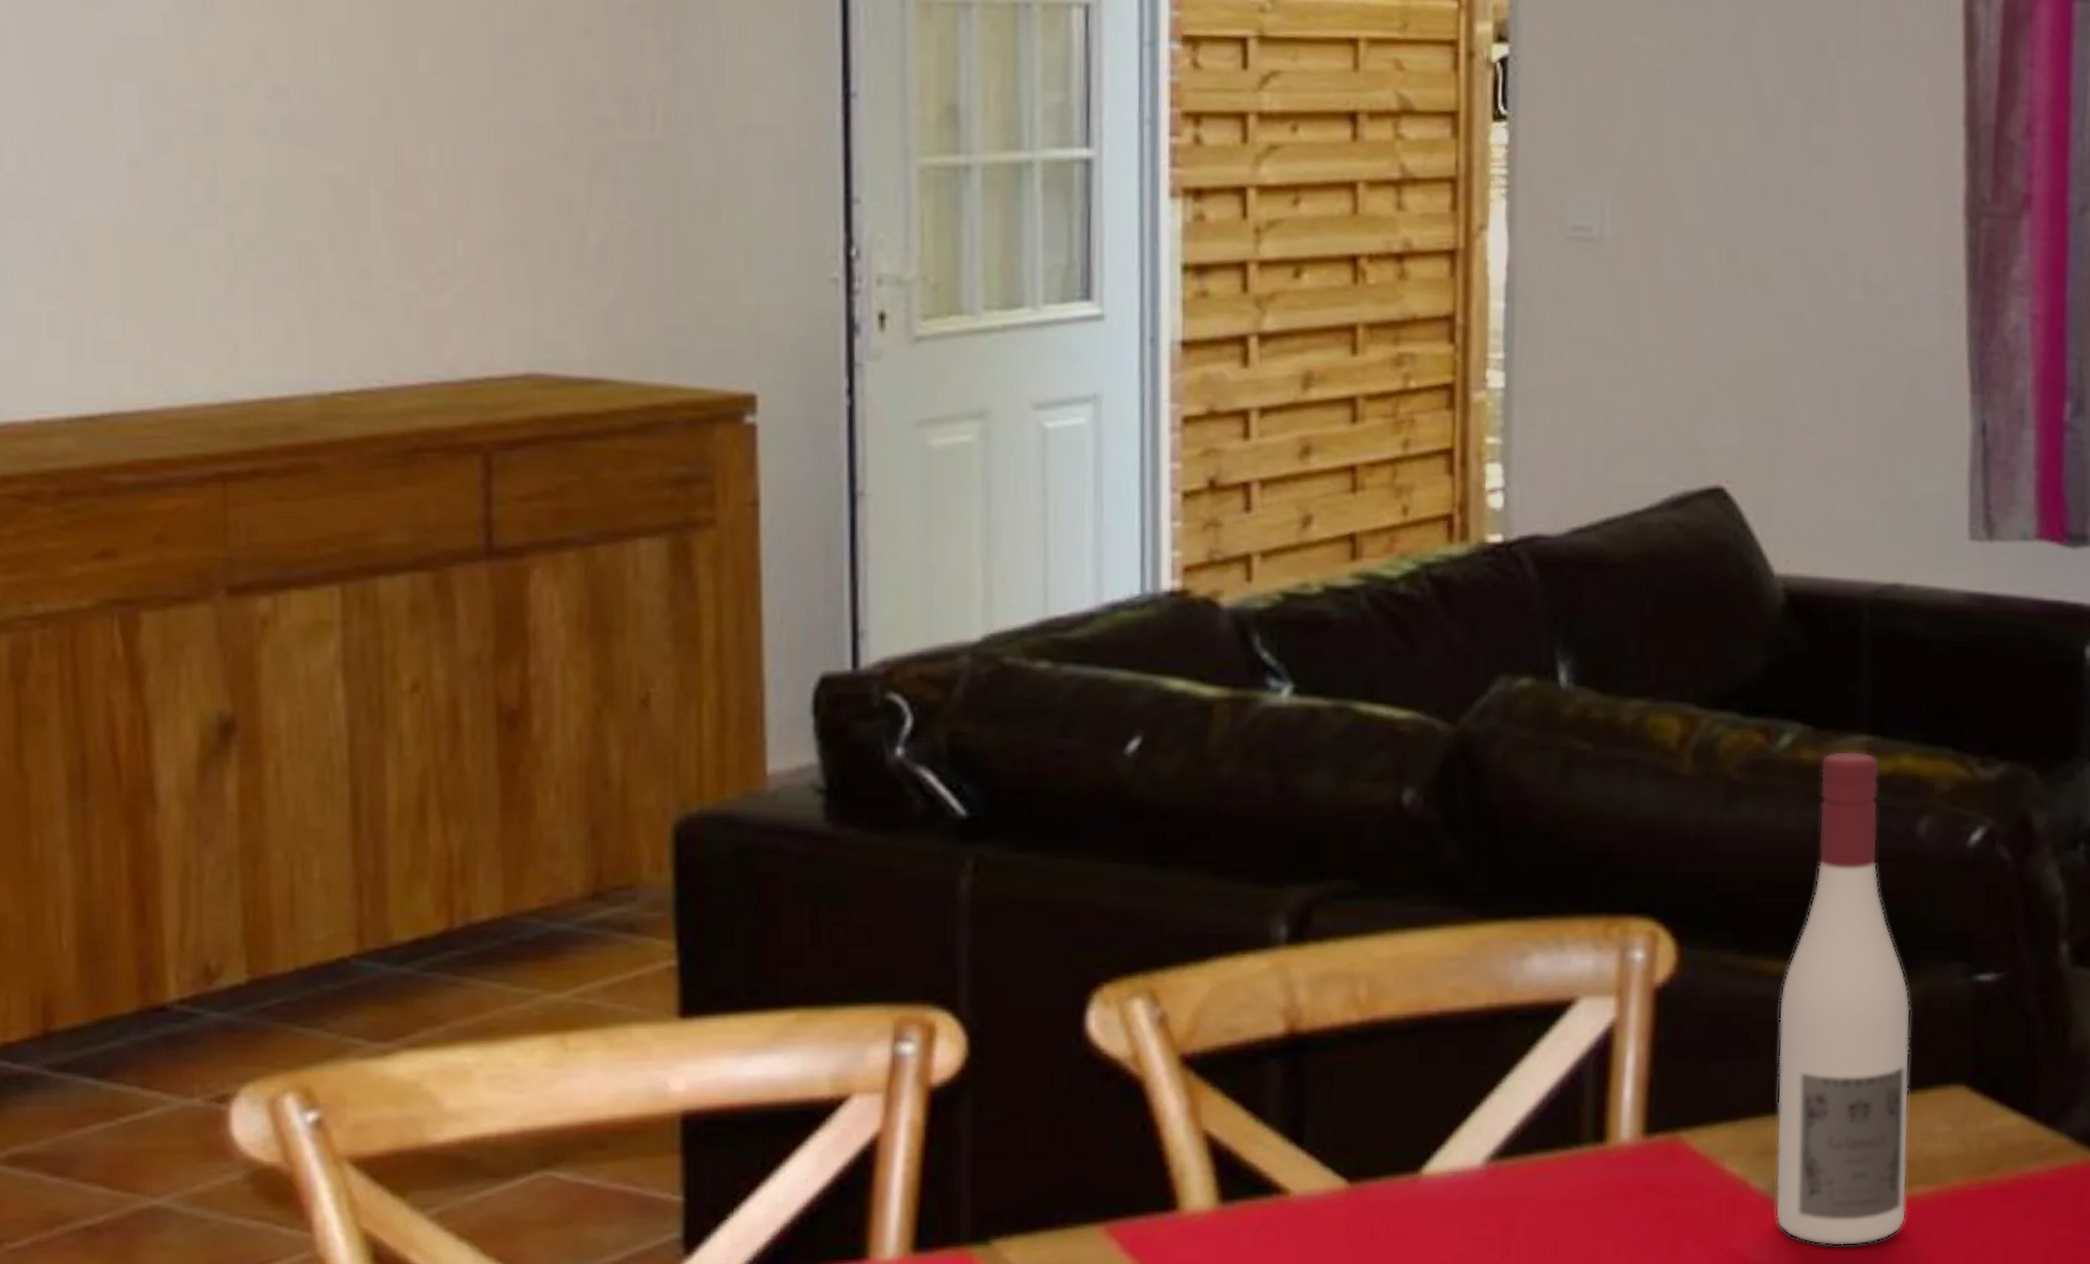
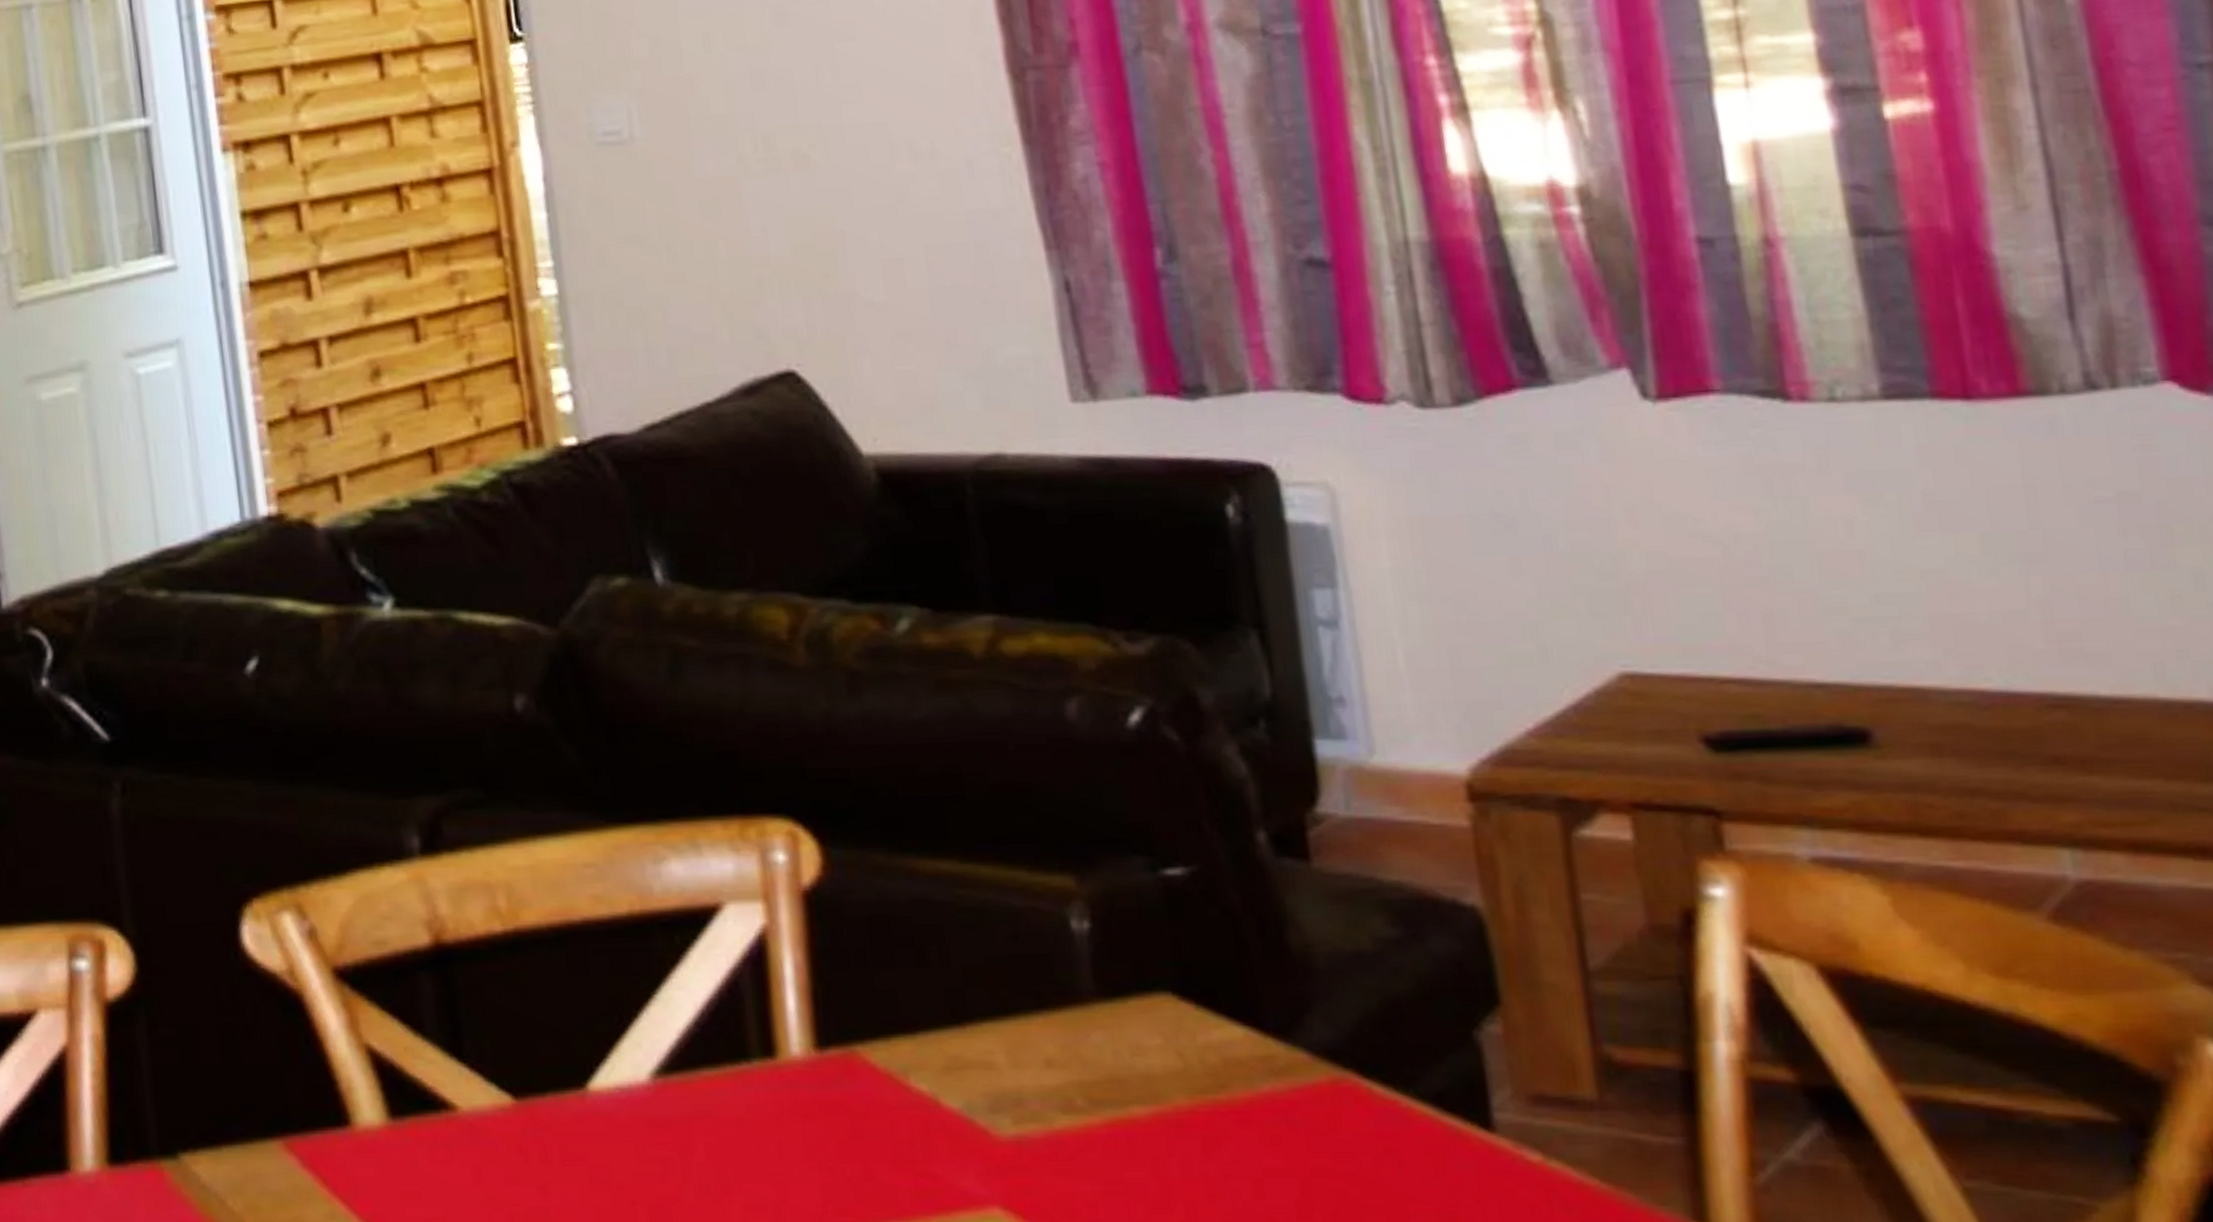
wine bottle: present [1775,750,1911,1246] -> none [941,631,1127,1173]

